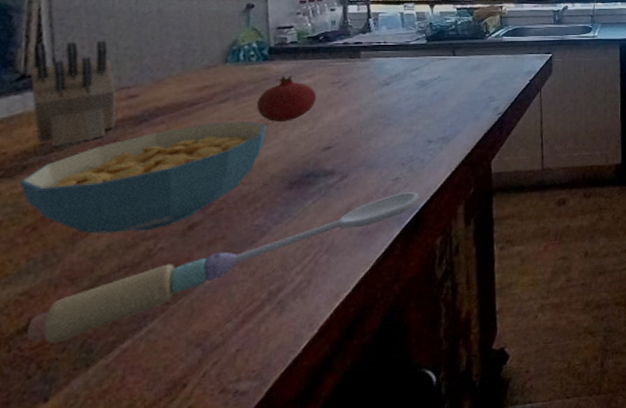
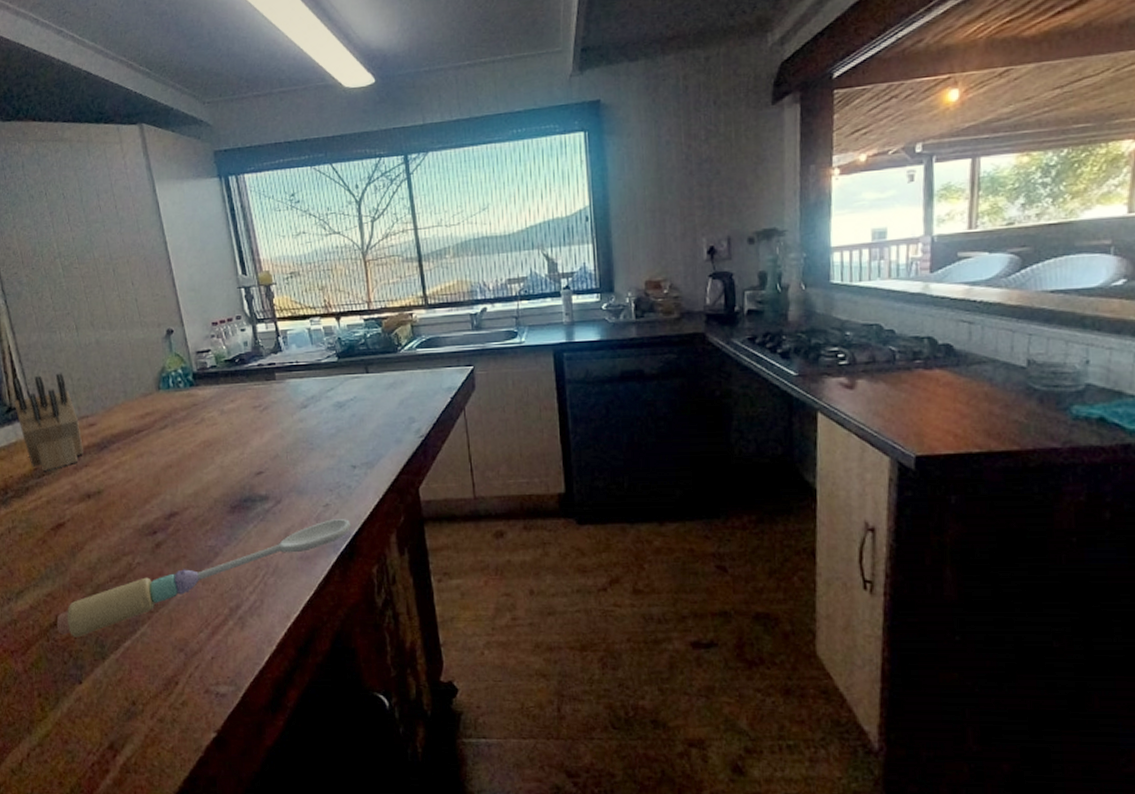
cereal bowl: present [19,121,266,234] -> none [26,446,203,548]
fruit: present [256,76,317,122] -> none [191,401,241,447]

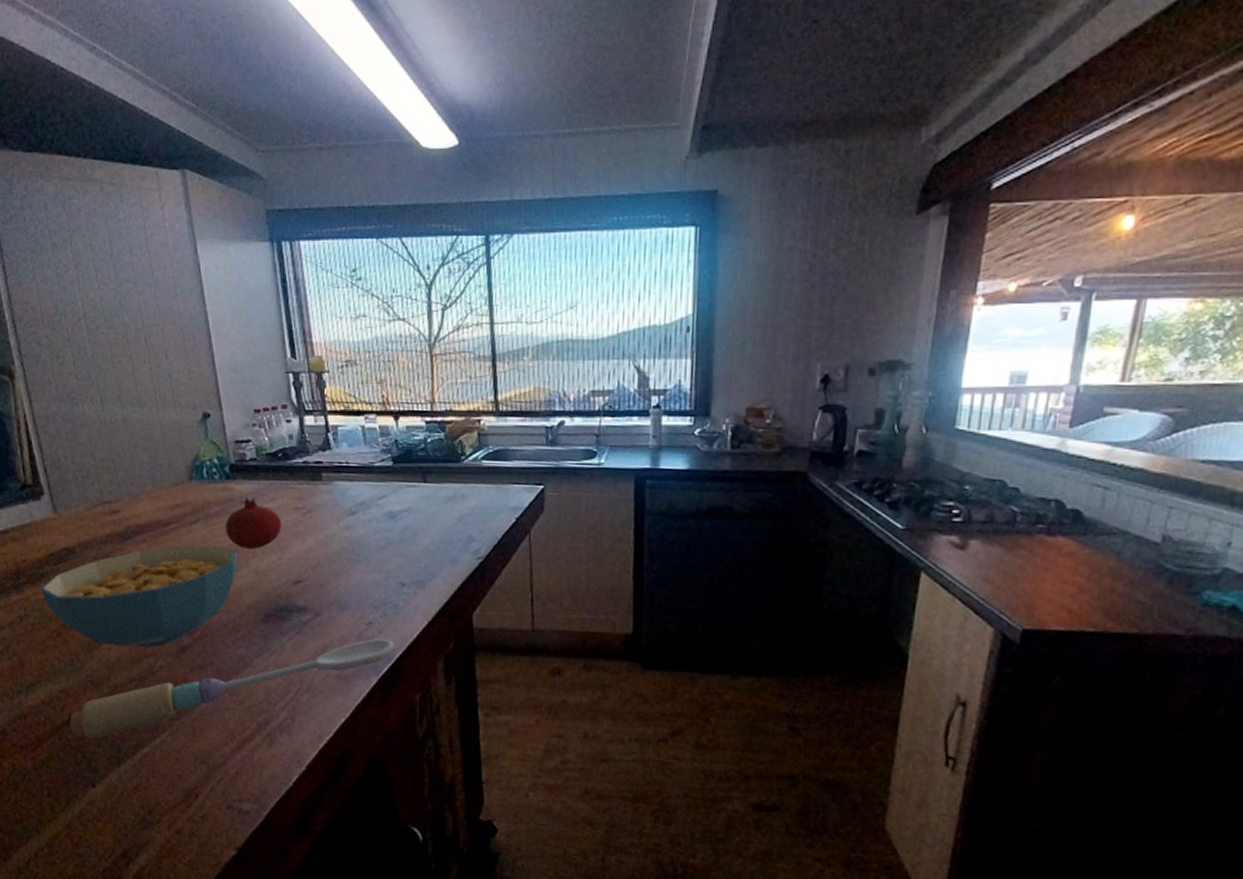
knife block: present [12,373,83,471] -> none [27,450,105,557]
cereal bowl: none [26,446,203,548] -> present [40,544,237,648]
fruit: none [191,401,241,447] -> present [224,497,281,549]

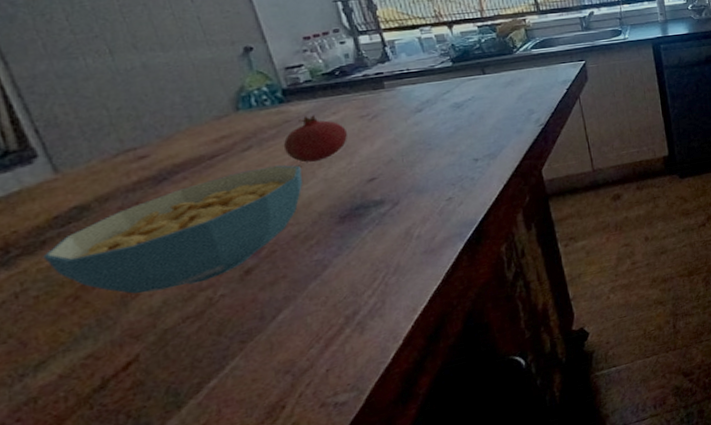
spoon: present [70,639,396,739] -> none [103,208,477,397]

